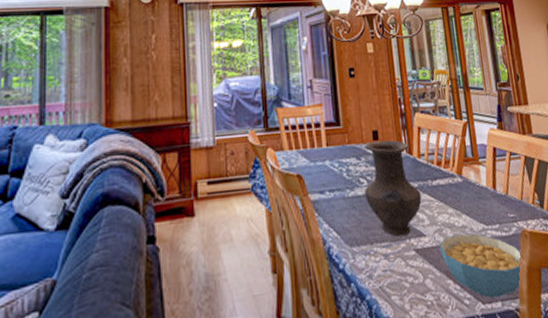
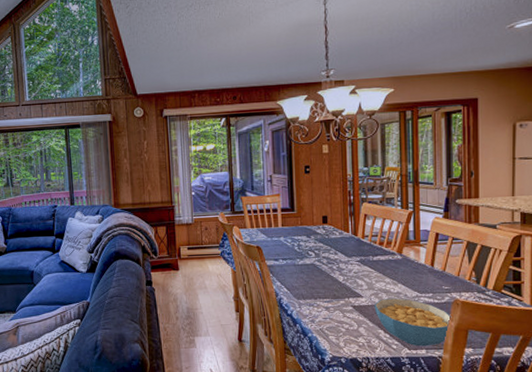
vase: present [365,140,422,237] -> none [312,224,362,296]

